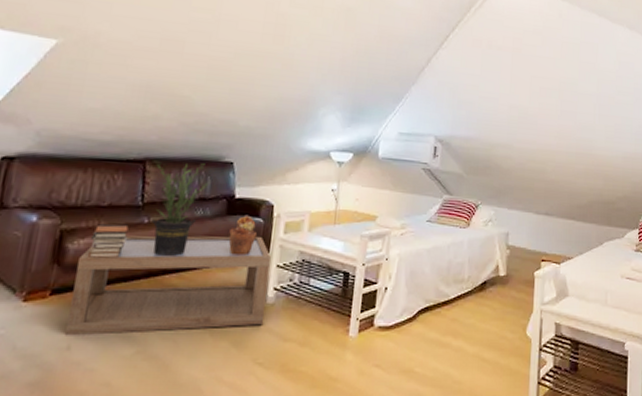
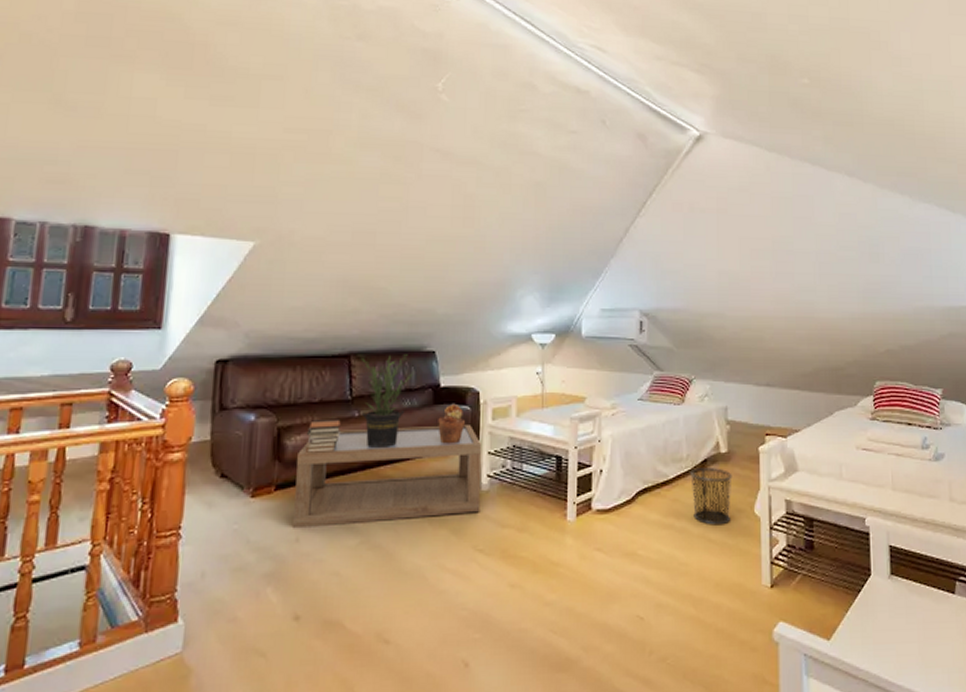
waste bin: none [470,289,509,345] -> present [690,468,732,525]

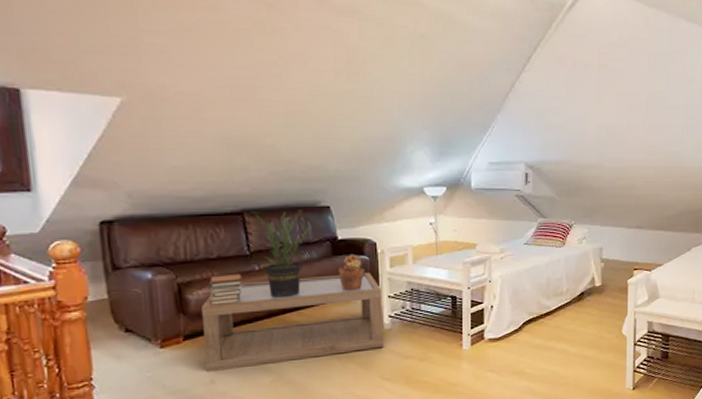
waste bin: present [690,468,732,525] -> none [569,299,605,345]

